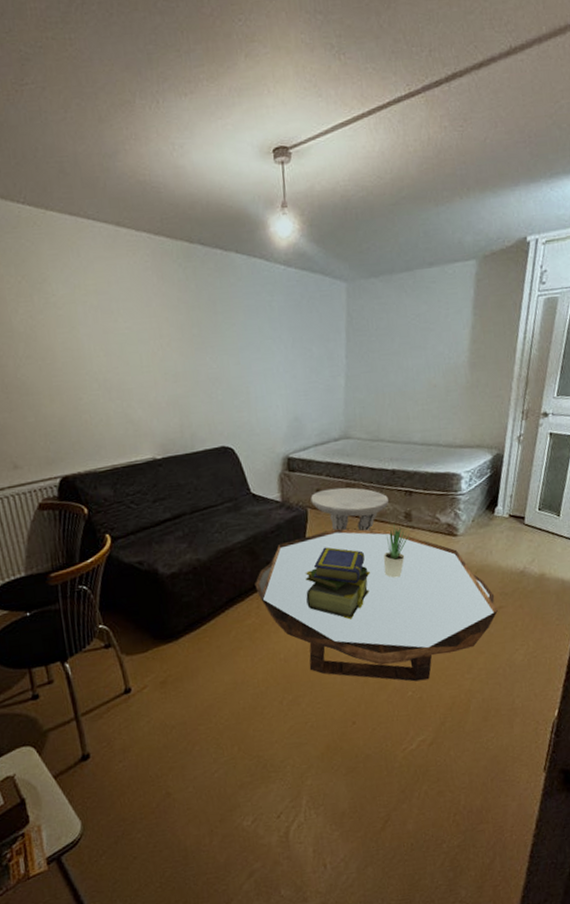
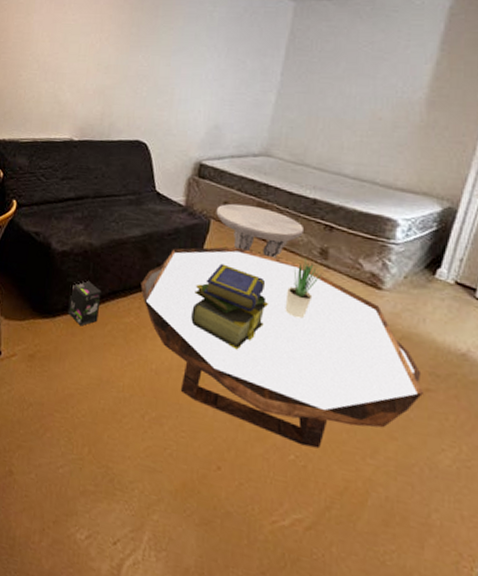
box: none [187,595,221,640] -> present [68,280,102,326]

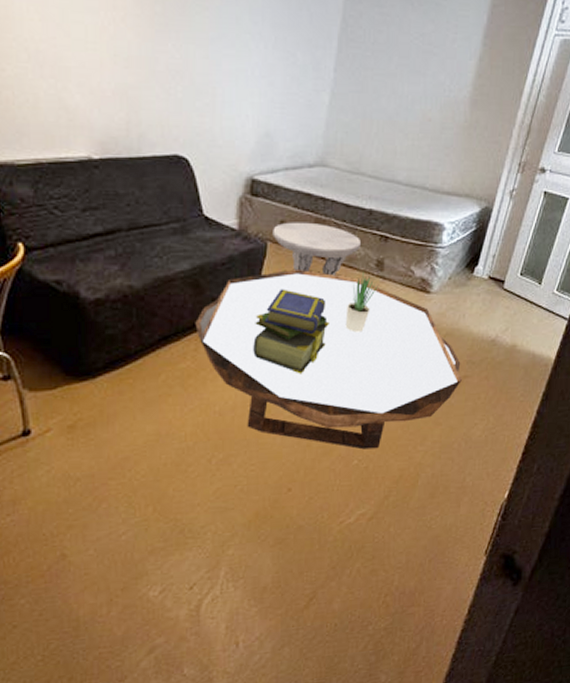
box: present [68,280,102,326] -> none [110,328,150,382]

